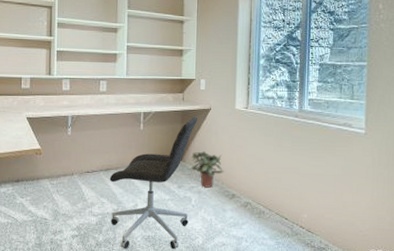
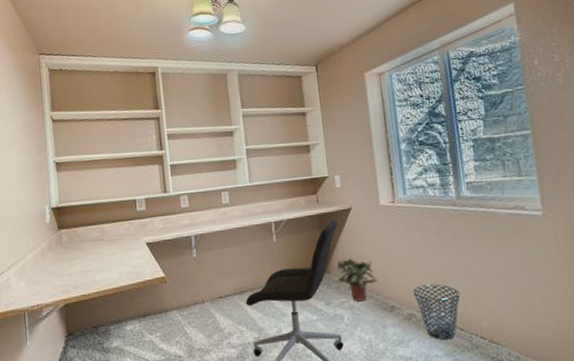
waste basket: none [252,180,290,226] -> present [413,284,461,340]

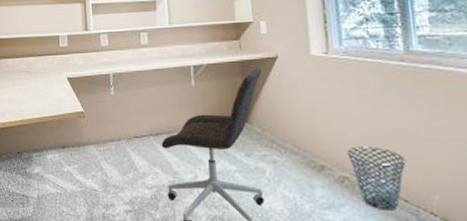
potted plant: present [336,258,379,302] -> none [259,110,307,157]

